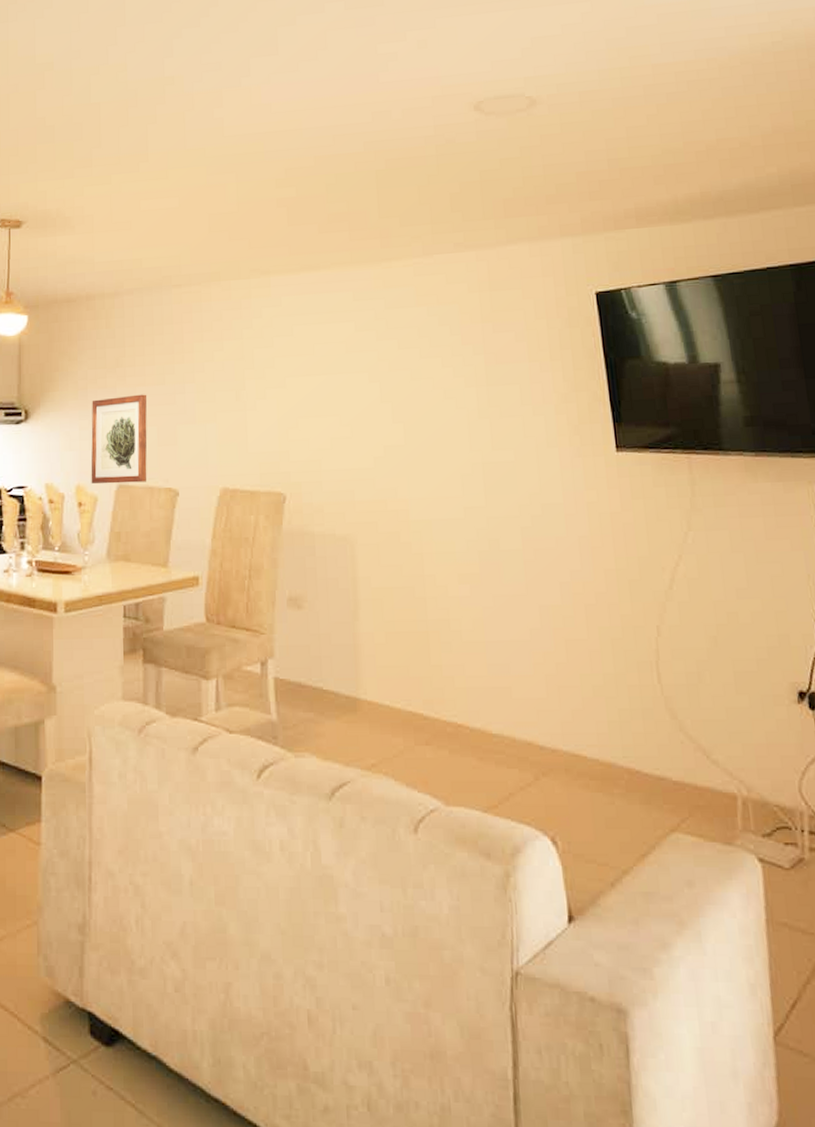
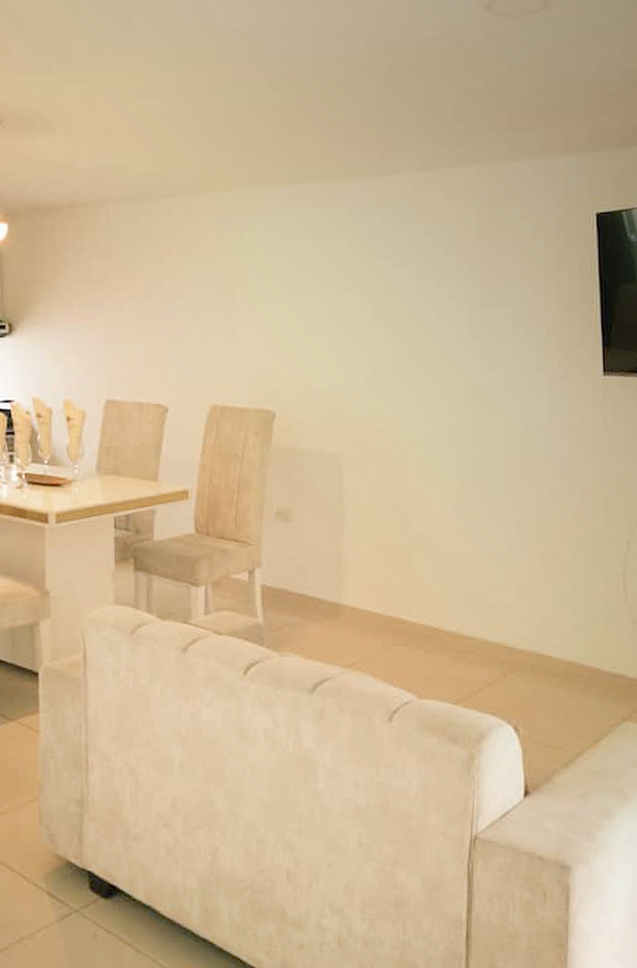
wall art: present [91,394,147,484] -> none [78,309,136,399]

